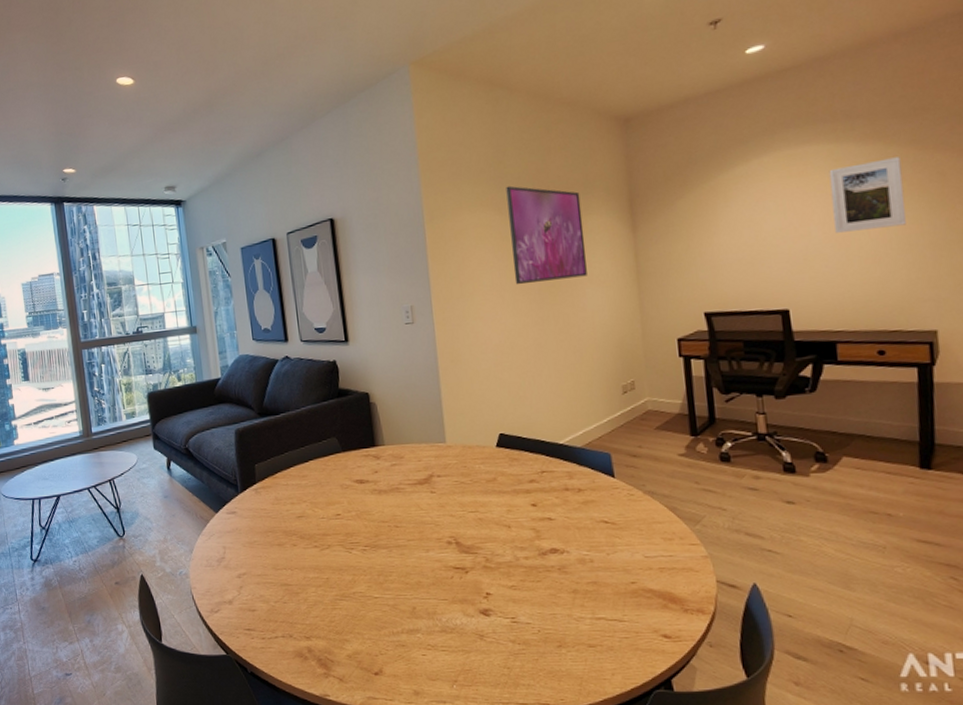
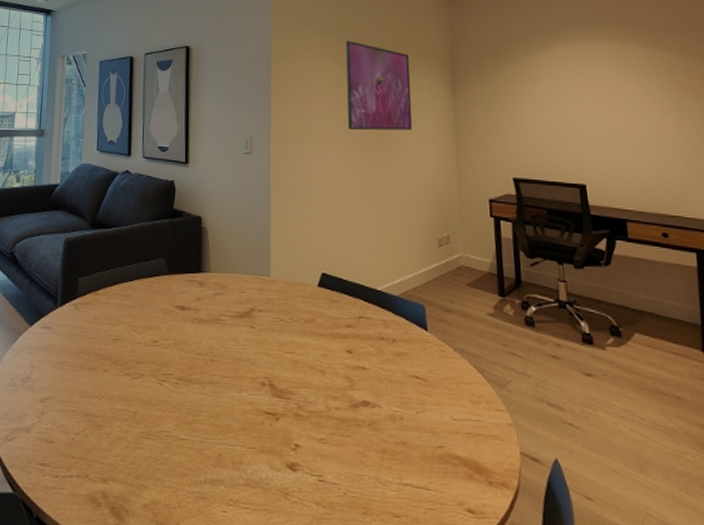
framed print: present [829,157,907,233] -> none [617,63,681,122]

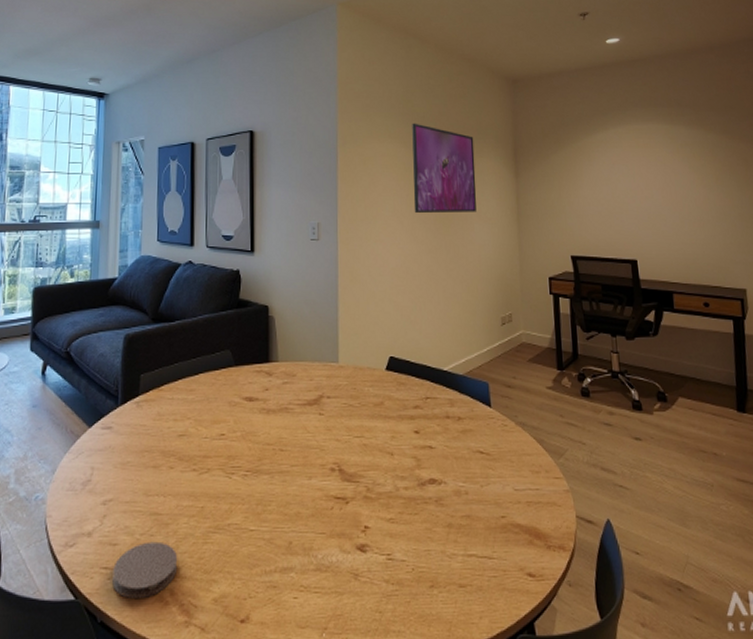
coaster: none [48,442,111,498] -> present [112,541,178,600]

